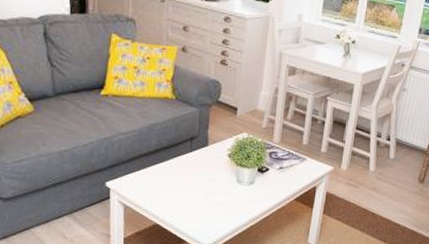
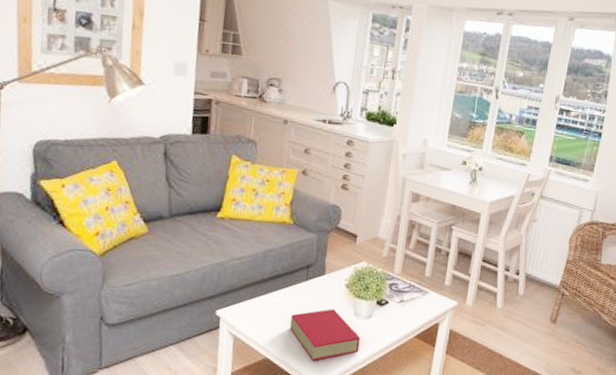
book: none [176,177,244,224] -> present [289,309,361,361]

